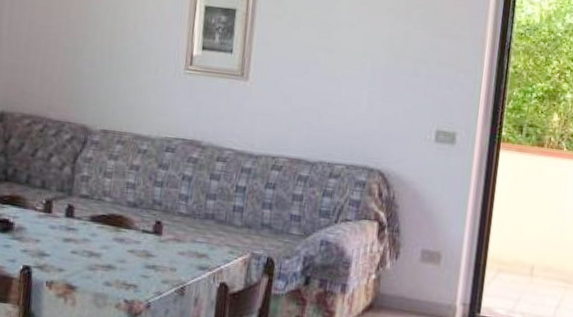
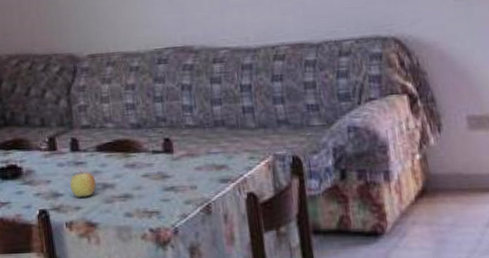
fruit: none [58,234,84,261] -> present [70,169,96,198]

